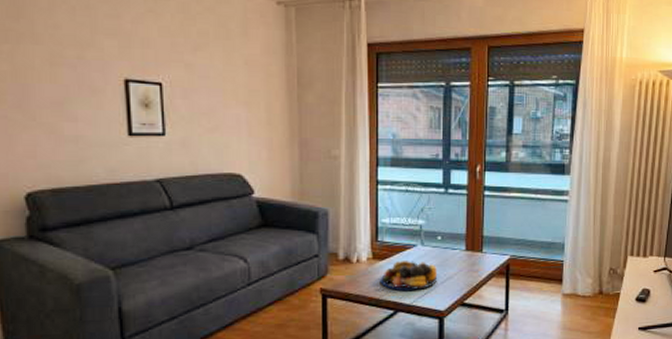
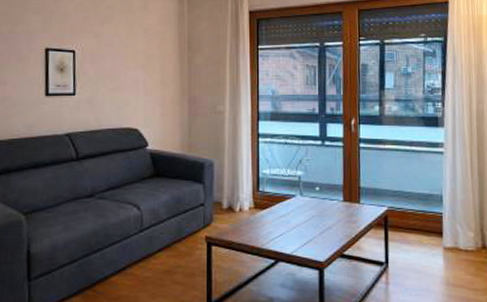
fruit bowl: present [380,260,438,291] -> none [261,209,317,241]

